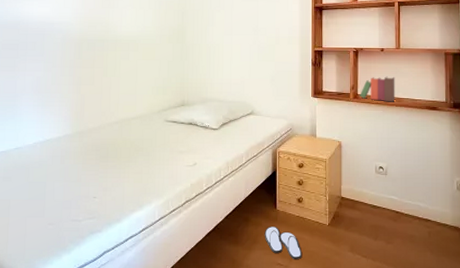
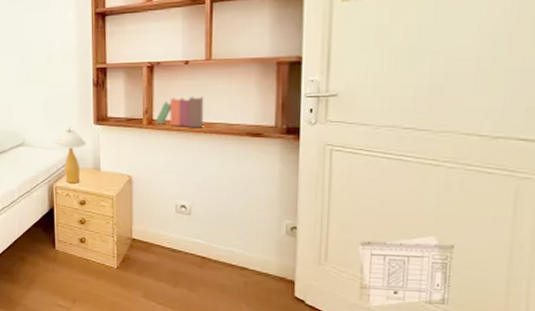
slippers: present [264,227,301,260] -> none [42,267,86,303]
table lamp: none [279,99,306,148] -> present [54,127,87,184]

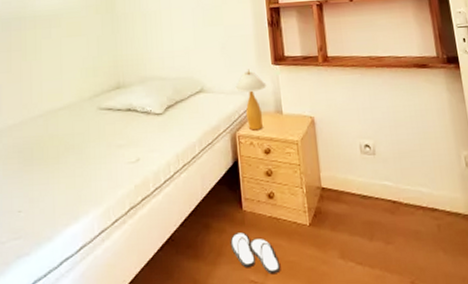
slippers: none [42,267,86,303] -> present [230,232,280,275]
books: present [156,96,204,128] -> none [330,31,375,63]

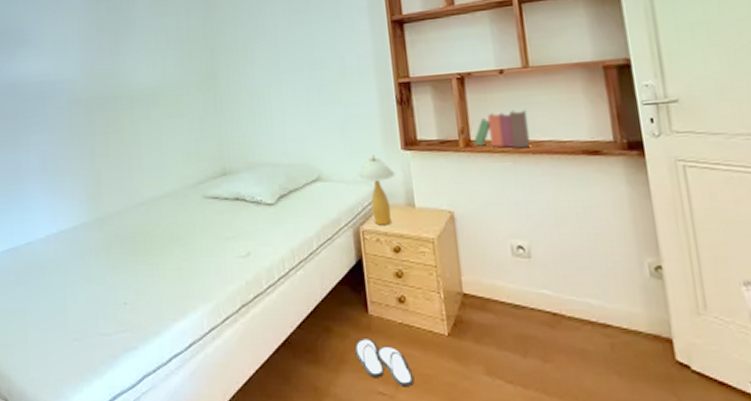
books: none [330,31,375,63] -> present [474,110,531,149]

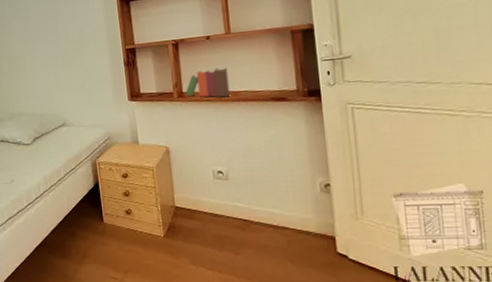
slippers: present [354,339,413,387] -> none [93,240,137,274]
table lamp: present [356,155,396,225] -> none [93,105,124,158]

